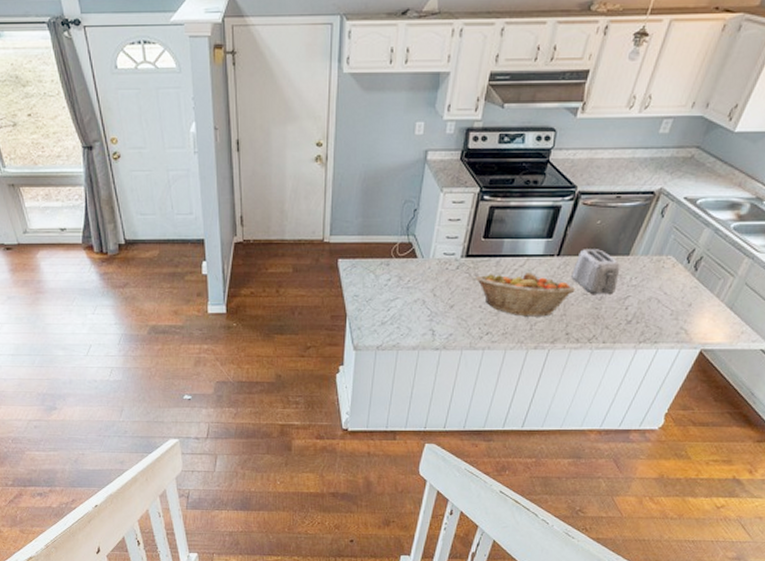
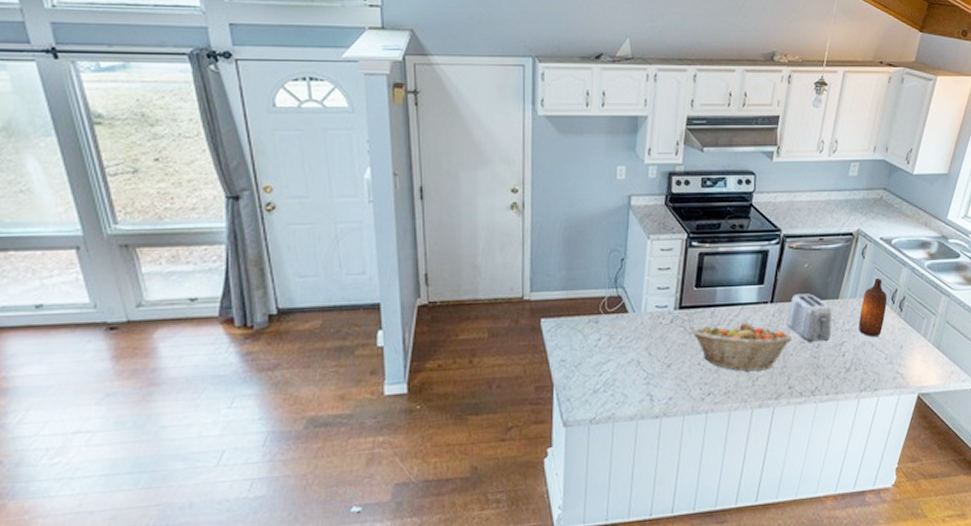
bottle: none [646,238,683,294] -> present [858,278,888,338]

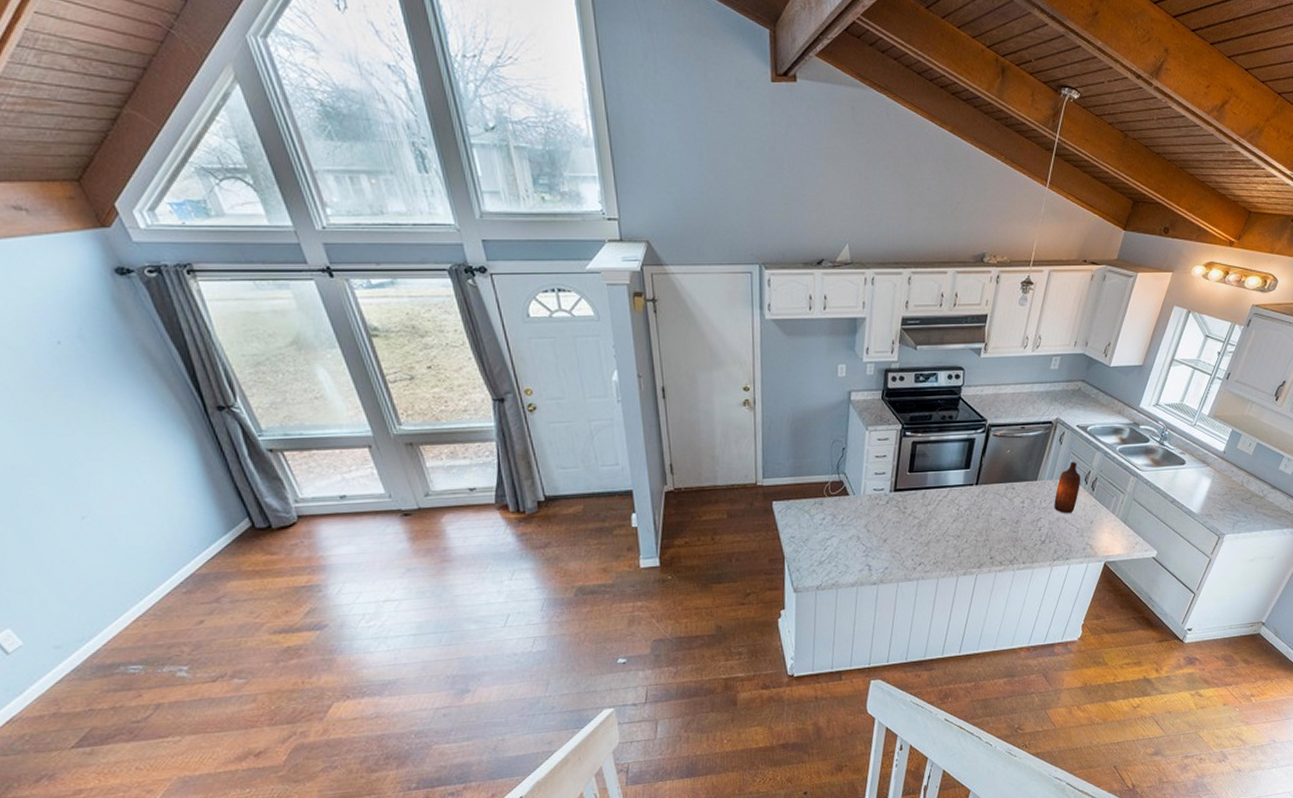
fruit basket: present [691,321,793,372] -> none [904,501,995,545]
toaster: present [787,293,832,343] -> none [990,476,1031,520]

